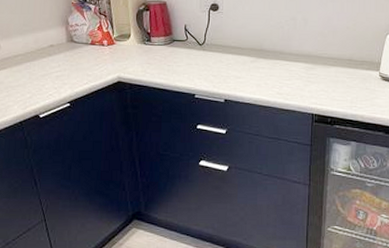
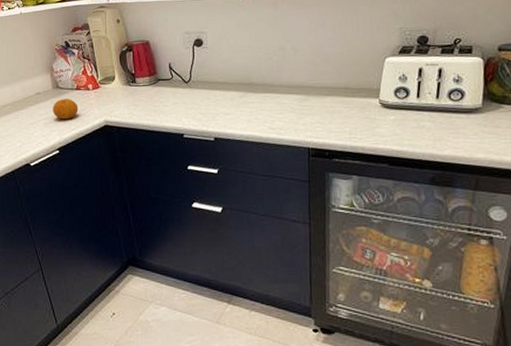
fruit: none [66,52,92,74] -> present [53,98,78,120]

